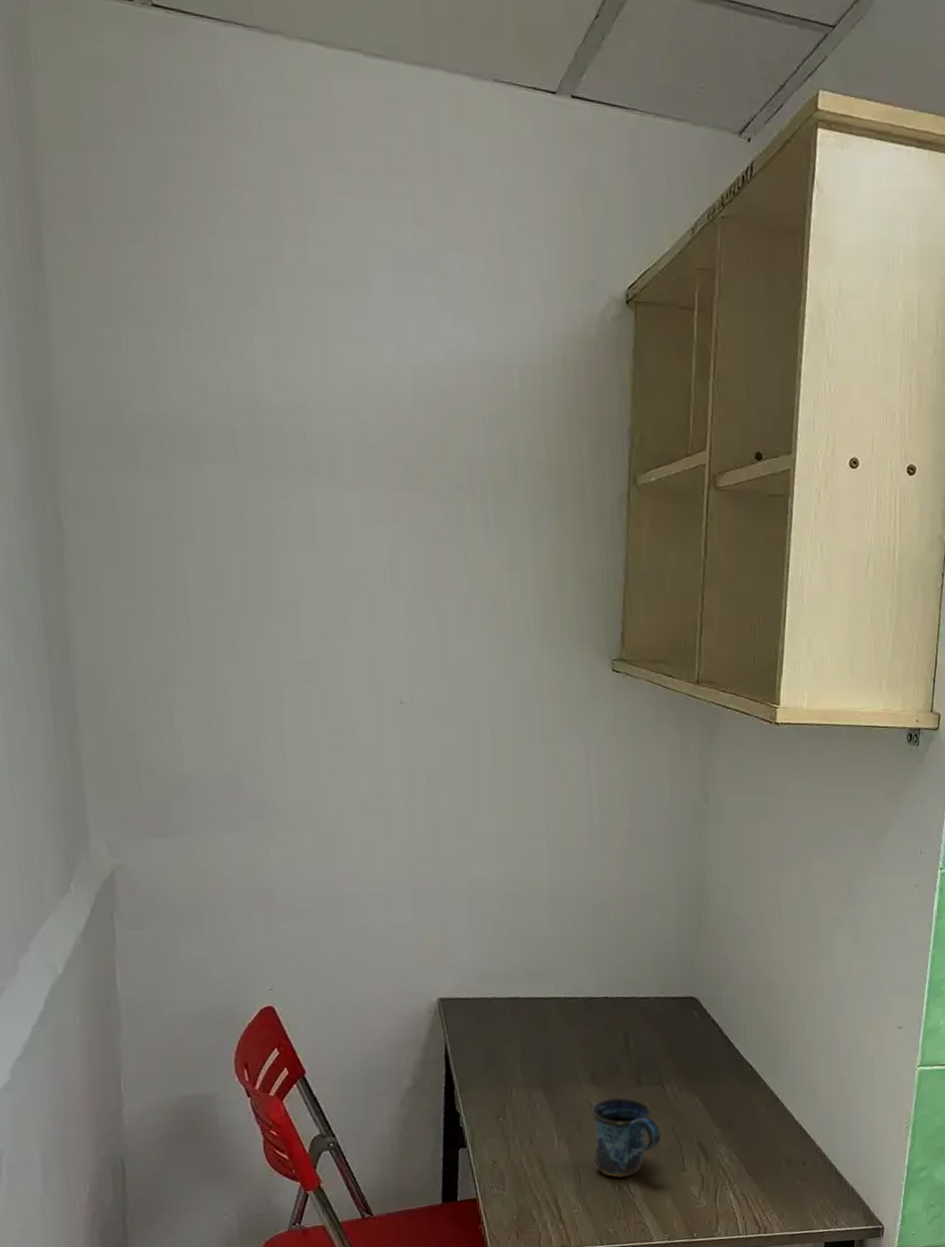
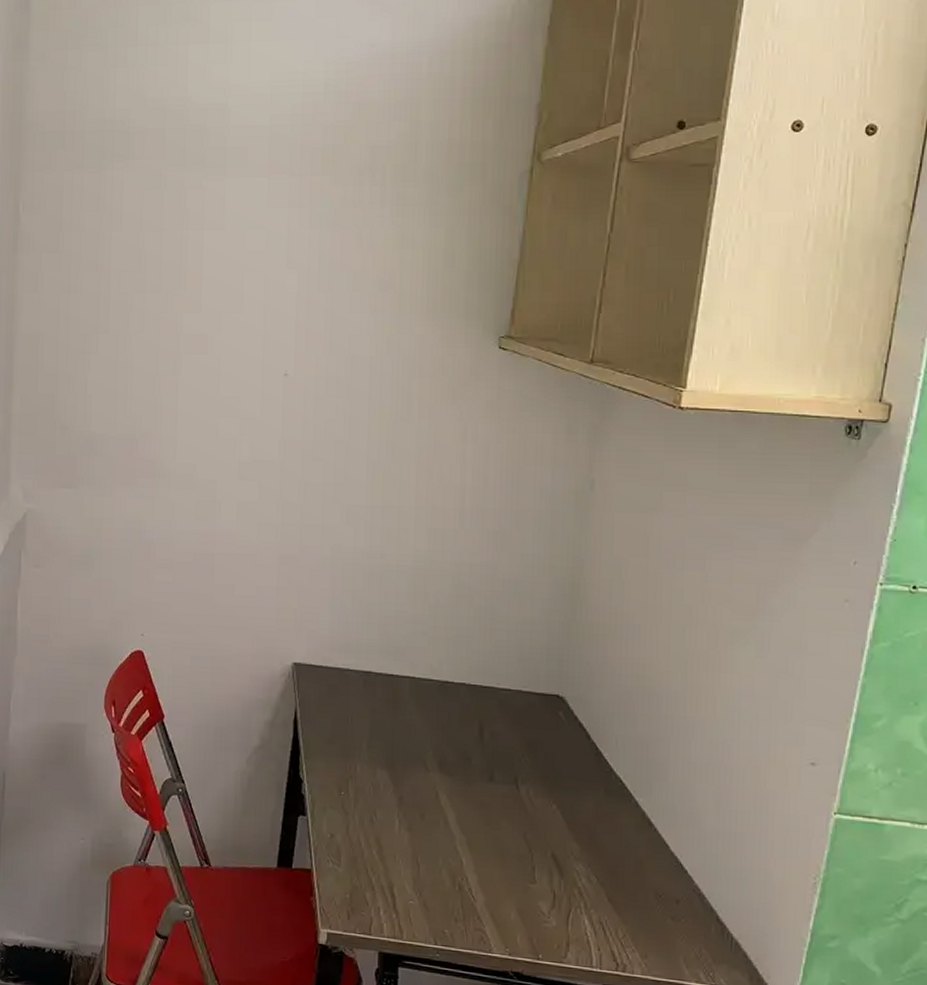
mug: present [591,1097,661,1178] -> none [435,790,511,877]

